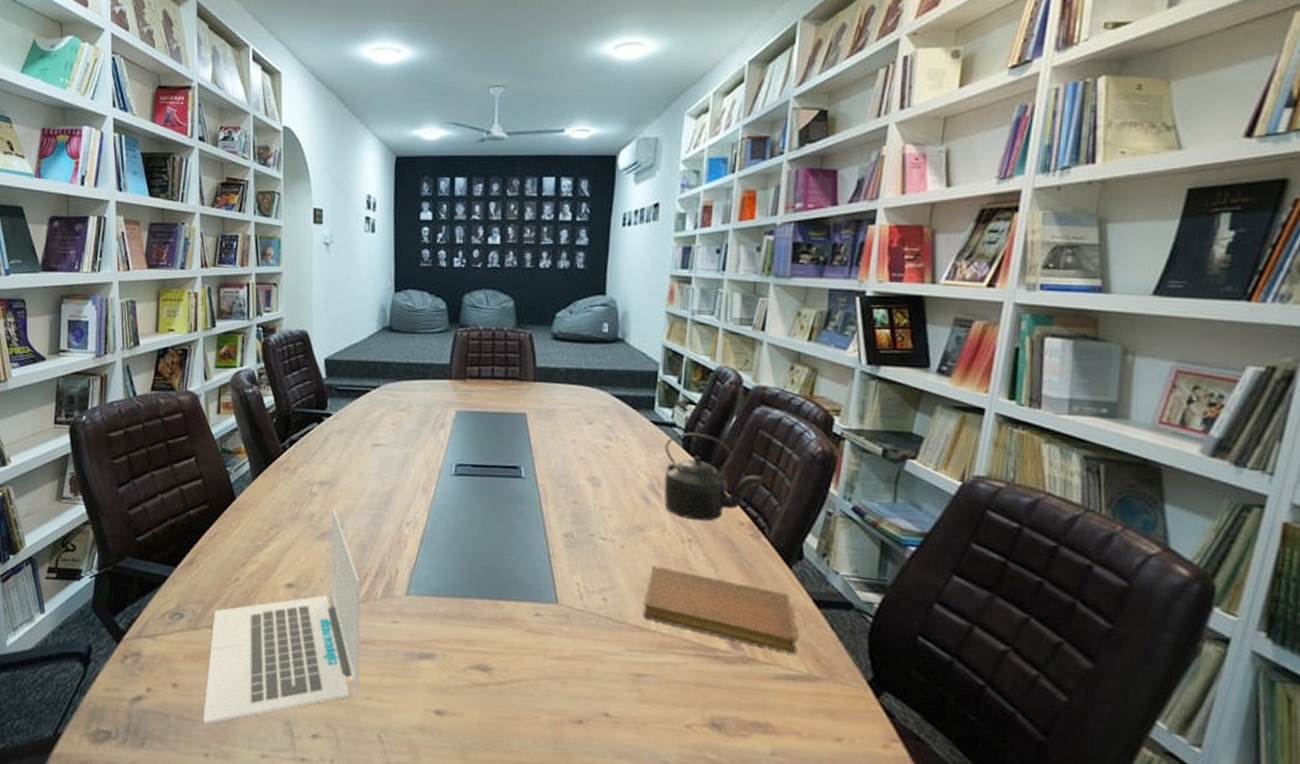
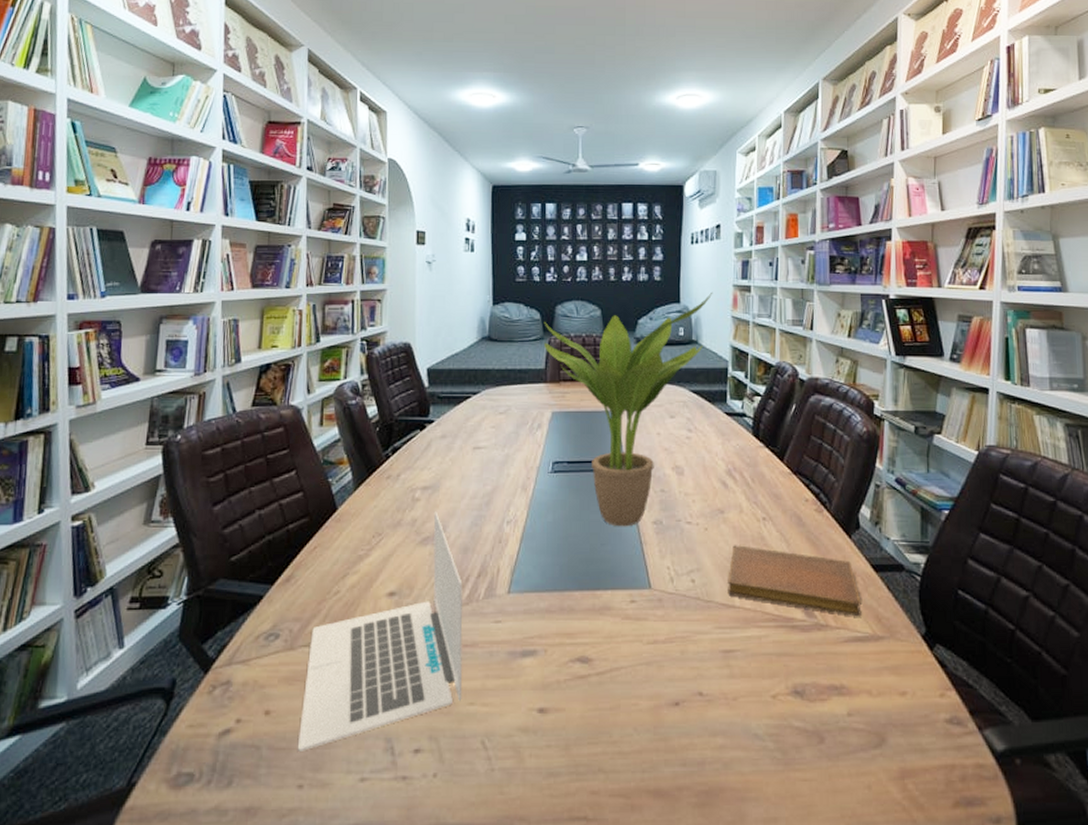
potted plant: none [450,282,646,538] -> present [544,291,713,527]
kettle: present [664,432,765,521] -> none [737,420,823,500]

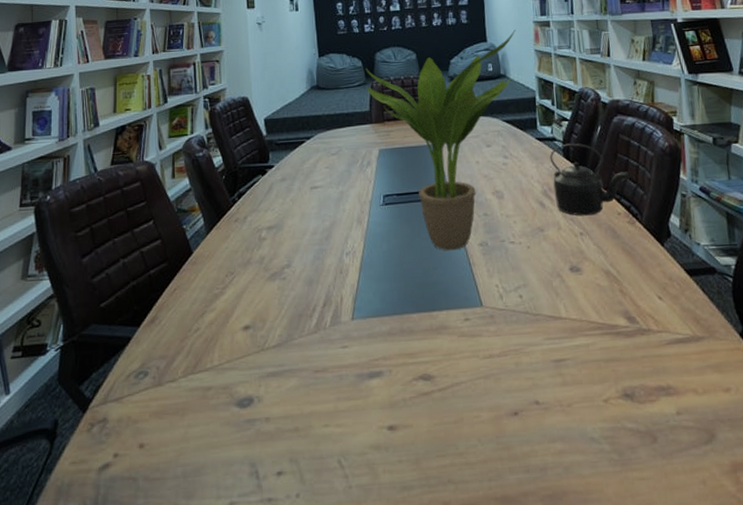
laptop: present [297,511,463,751] -> none [170,248,318,481]
notebook: present [728,545,862,617] -> none [552,260,681,320]
kettle: none [737,420,823,500] -> present [549,143,630,216]

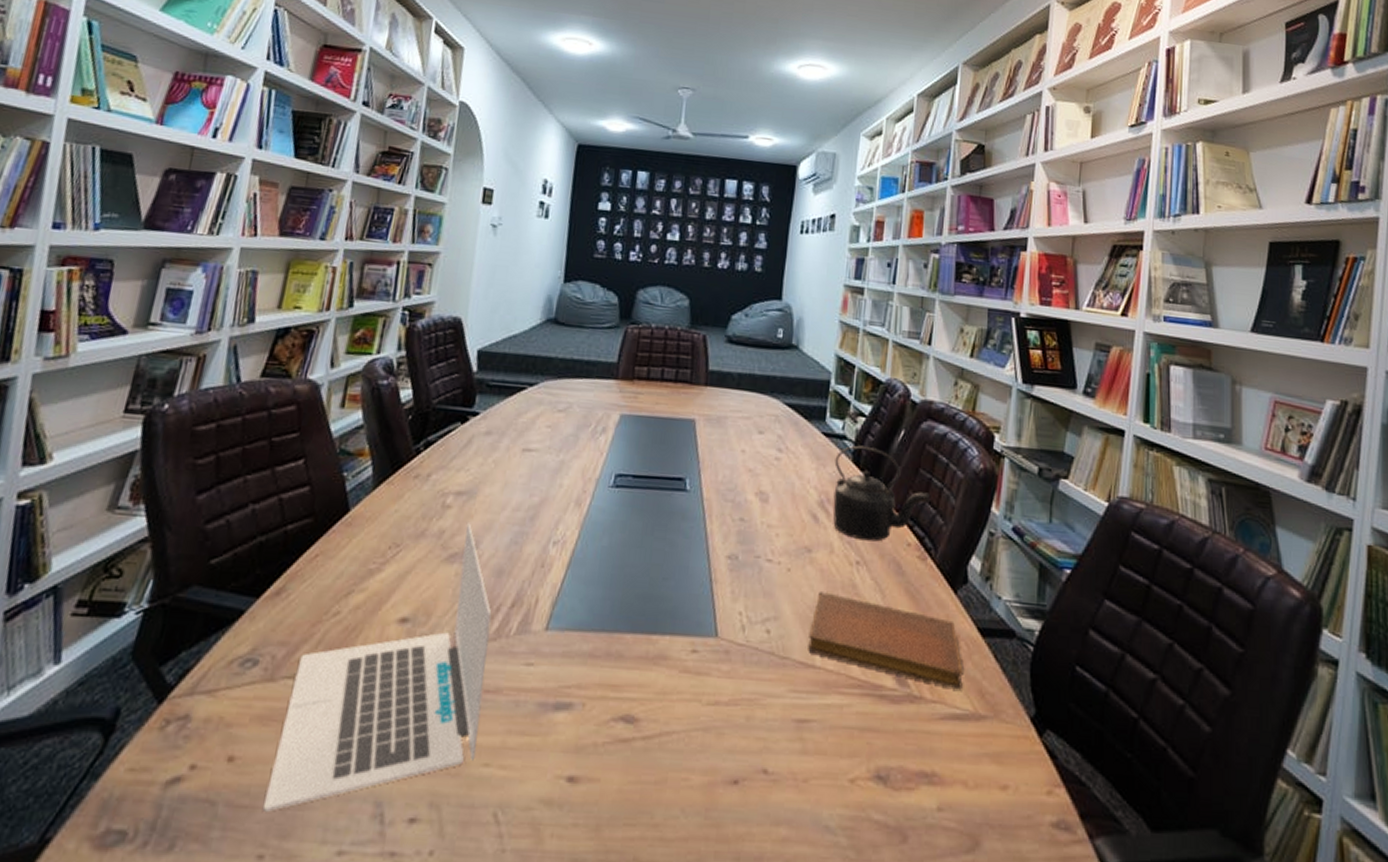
laptop: none [170,248,318,481] -> present [262,523,492,812]
potted plant: present [365,29,516,251] -> none [619,290,821,560]
notebook: none [552,260,681,320] -> present [808,592,963,690]

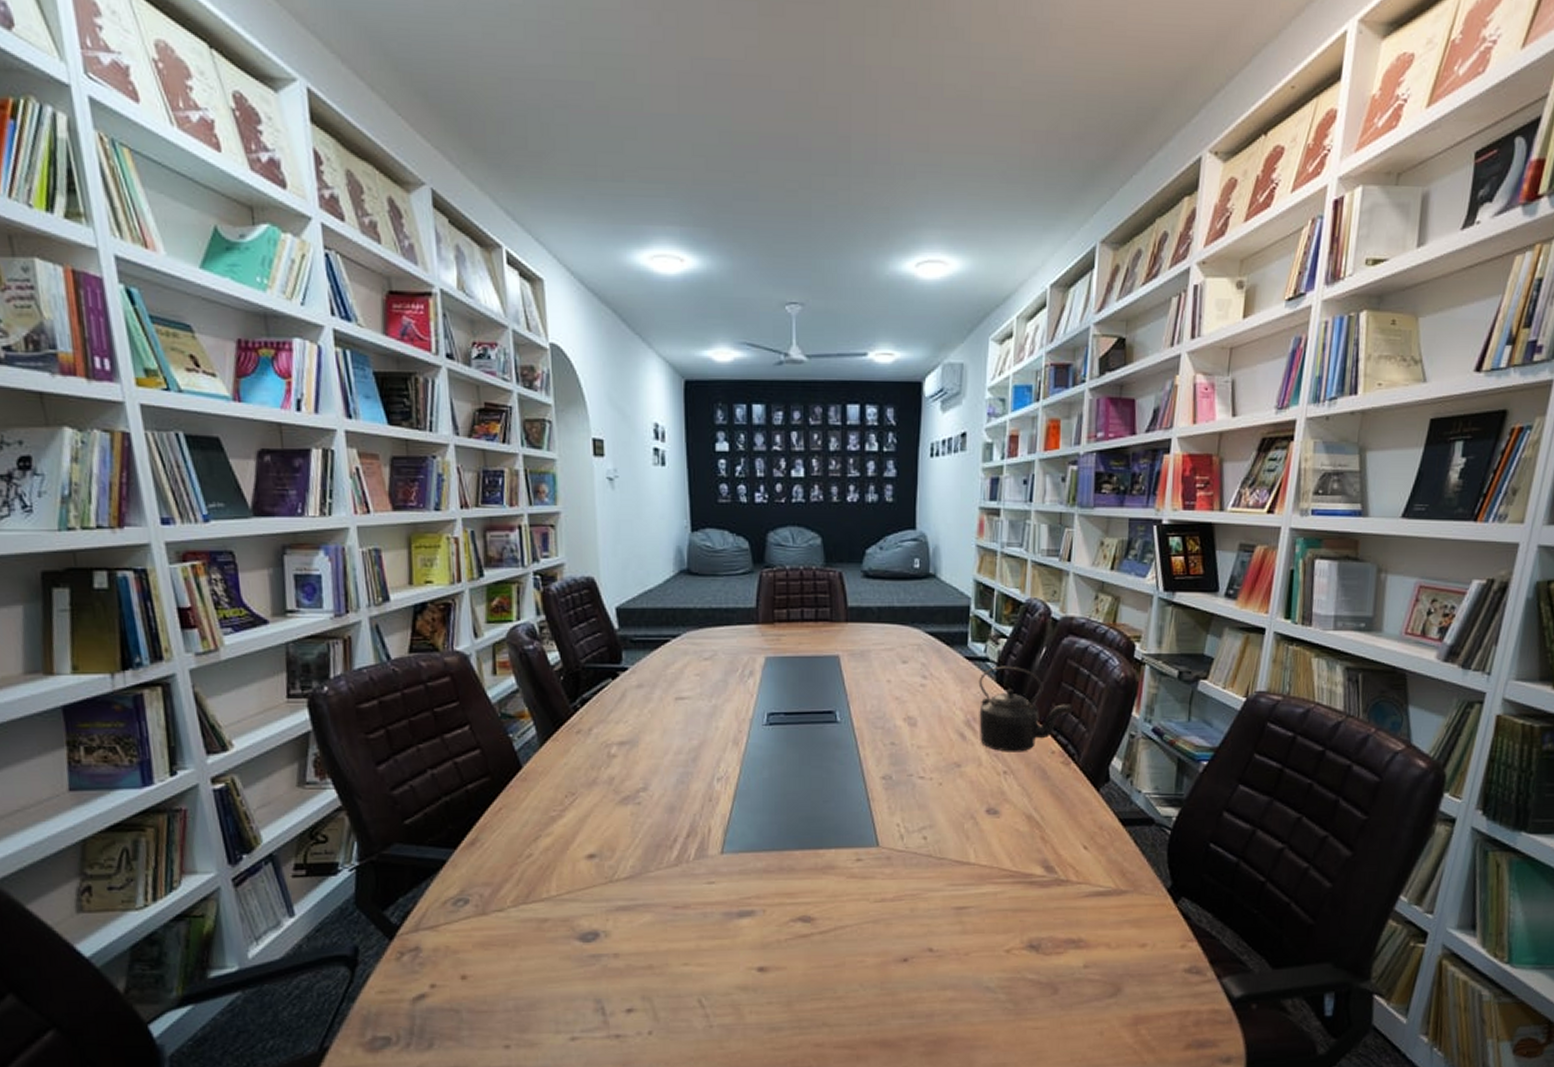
laptop: present [262,523,492,812] -> none [500,769,676,1014]
notebook: present [808,592,963,690] -> none [962,800,1106,872]

